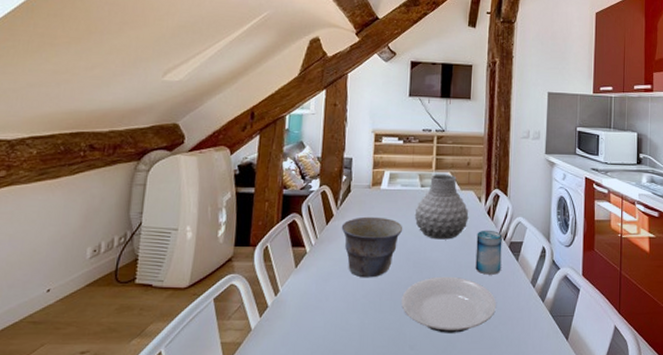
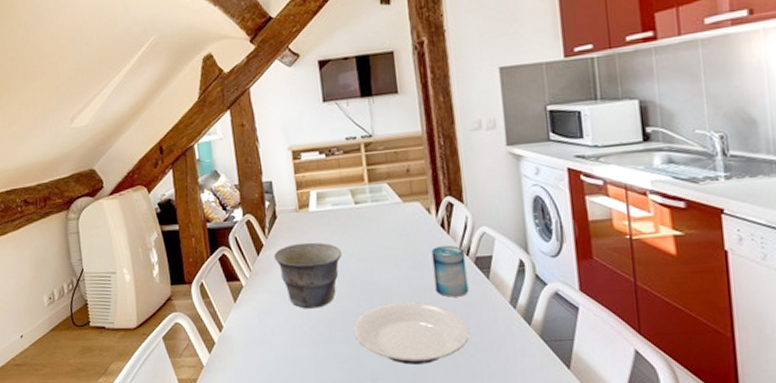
vase: present [414,174,469,240] -> none [352,186,419,262]

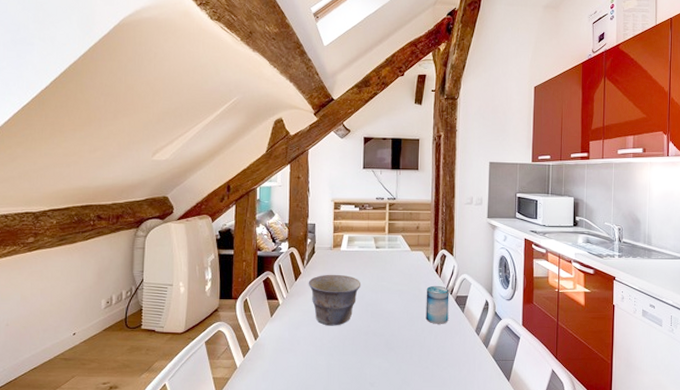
plate: present [354,301,469,365] -> none [362,325,445,373]

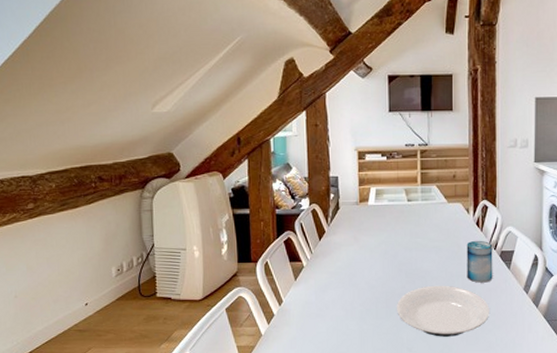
bowl: present [308,274,361,326] -> none [333,231,393,288]
plate: none [362,325,445,373] -> present [397,285,489,337]

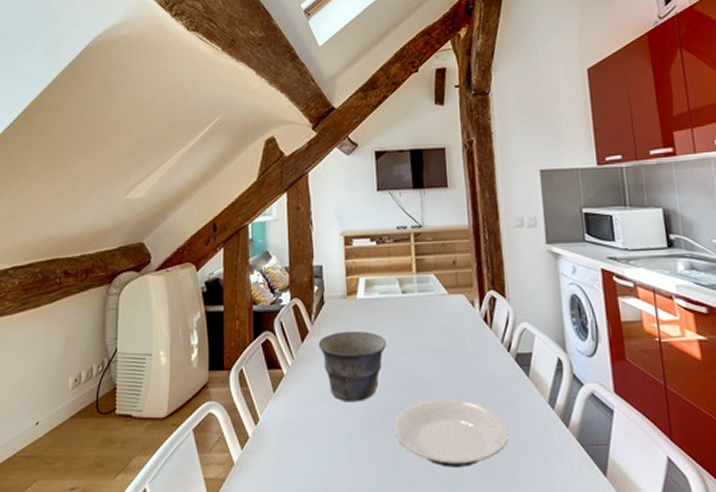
bowl: none [333,231,393,288] -> present [318,330,387,402]
beverage can: present [466,240,493,283] -> none [474,340,509,395]

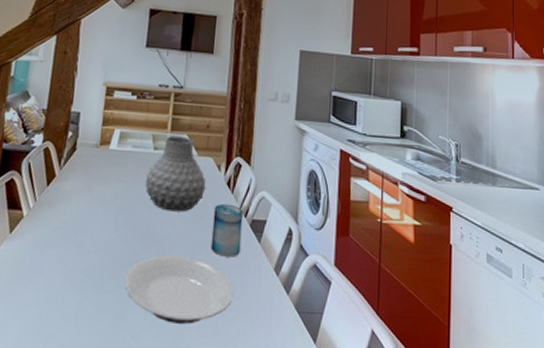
bowl: present [318,330,387,402] -> none [63,179,132,251]
vase: none [398,276,462,354] -> present [145,135,207,212]
beverage can: none [474,340,509,395] -> present [210,203,243,257]

